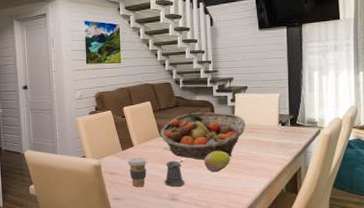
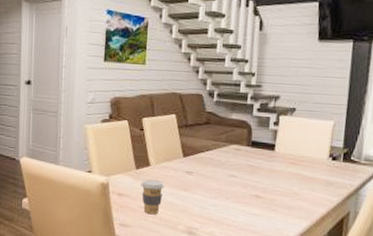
fruit basket: present [160,112,246,160] -> none [183,133,289,192]
pepper shaker: present [165,160,185,187] -> none [182,187,208,219]
fruit: present [204,150,230,173] -> none [232,181,265,208]

